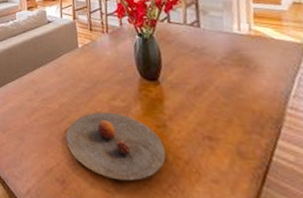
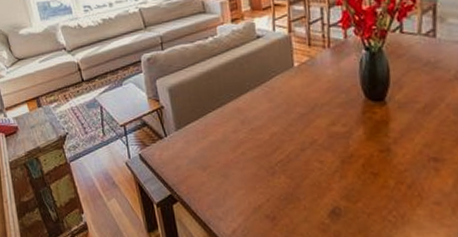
plate: present [65,112,166,181] -> none [277,139,388,211]

